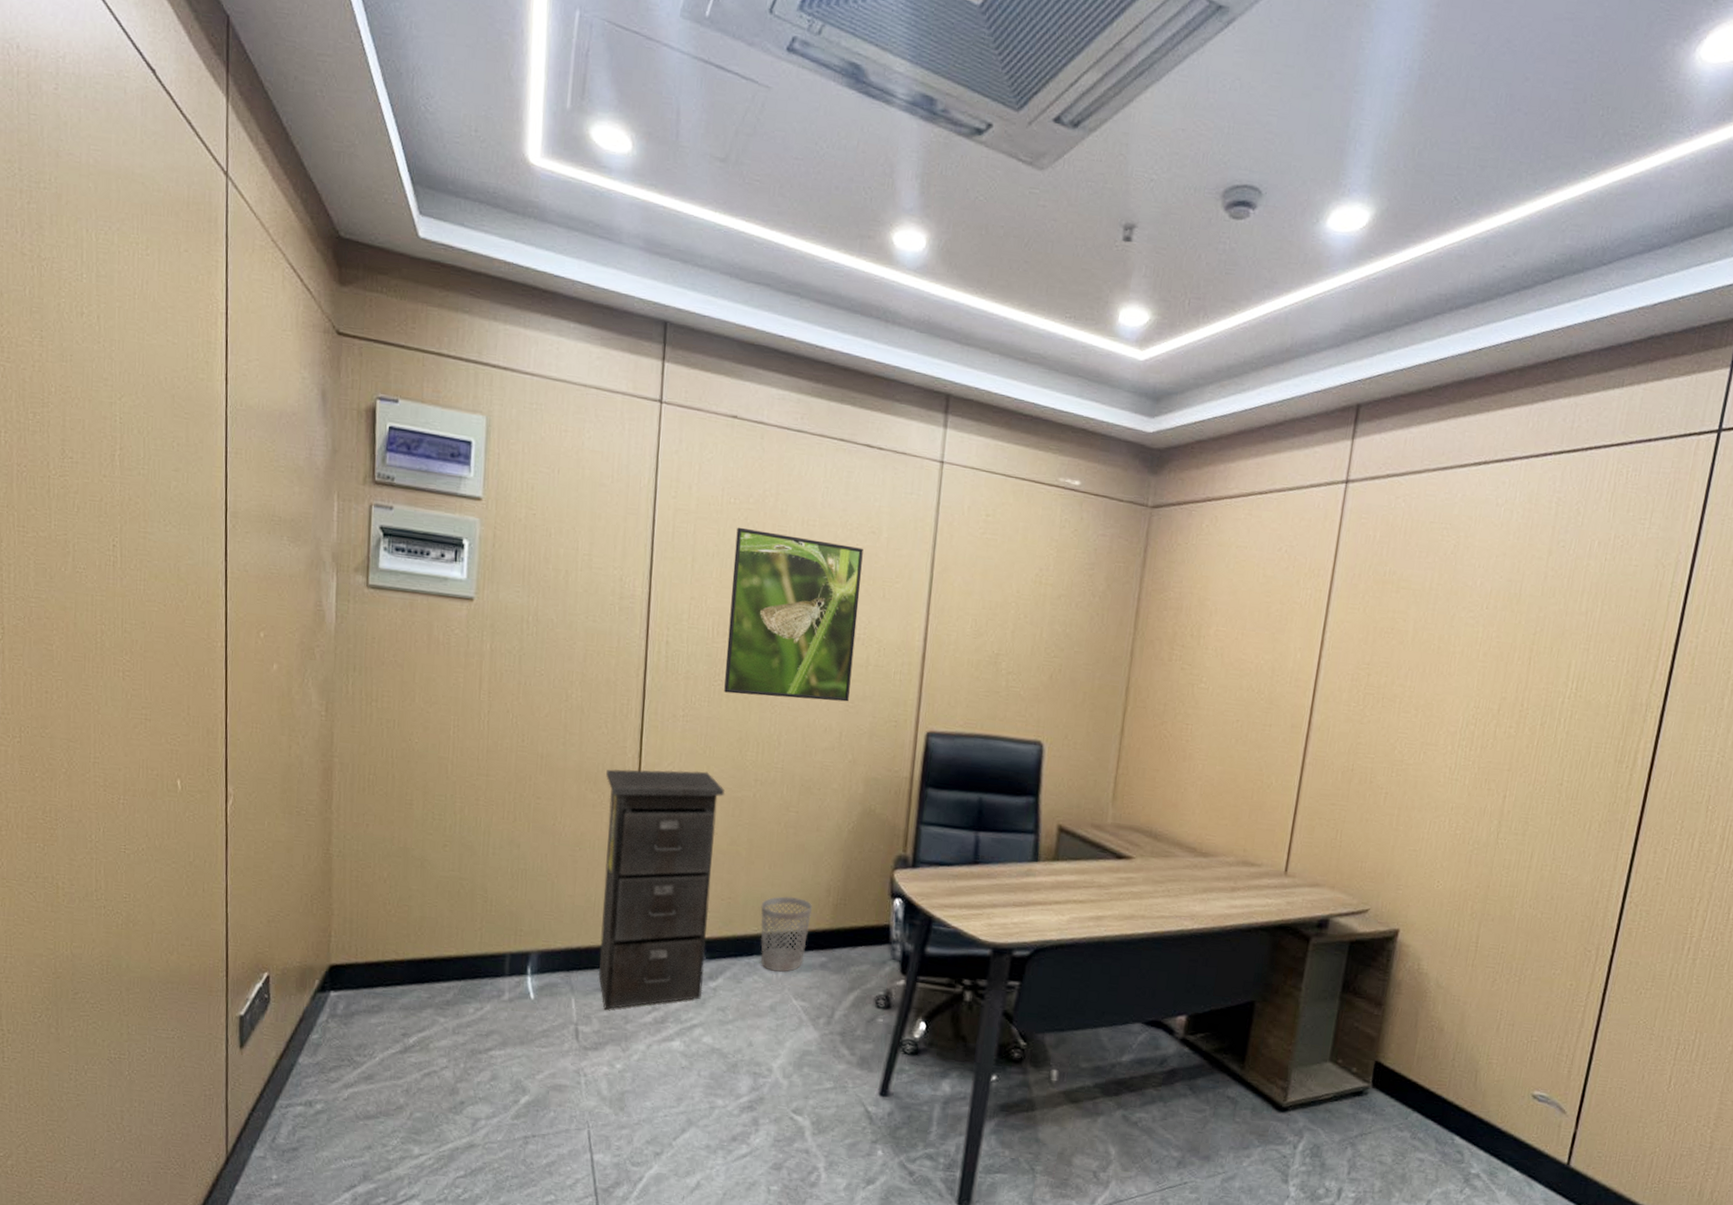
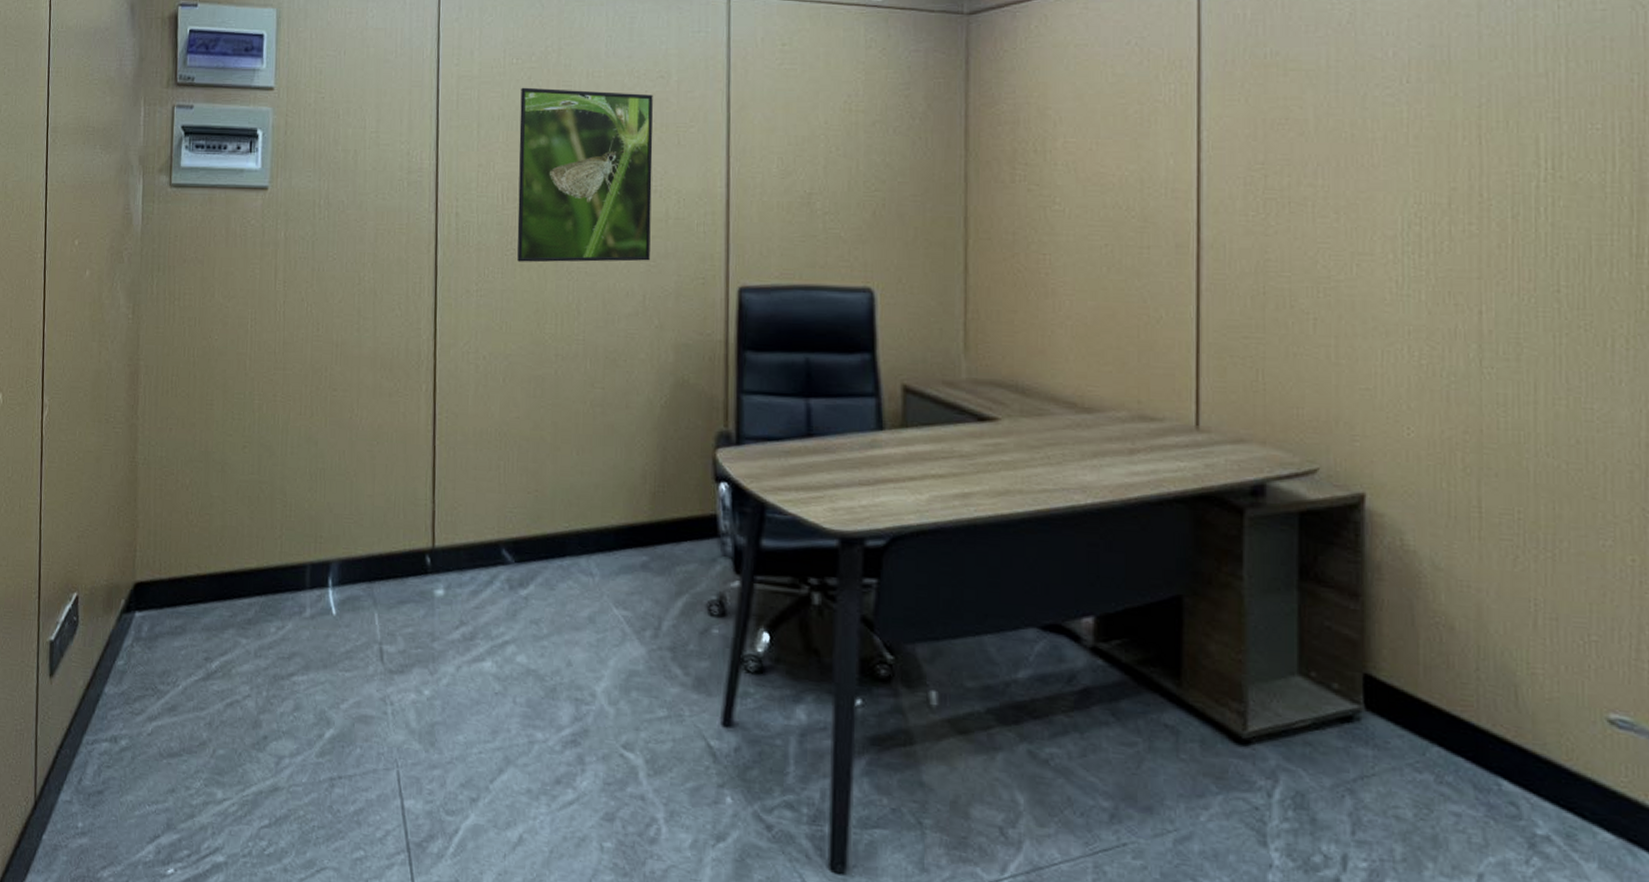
filing cabinet: present [599,769,725,1010] -> none [401,349,525,626]
wastebasket: present [760,896,812,973] -> none [571,485,627,576]

